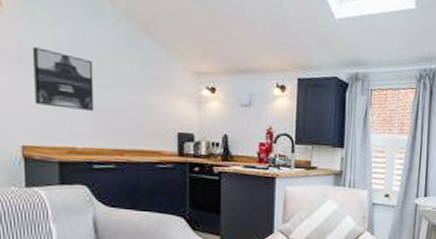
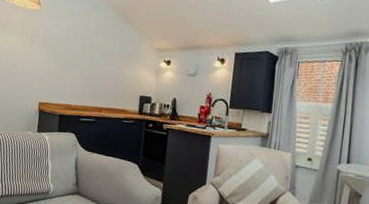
wall art: present [32,47,94,111] -> none [51,33,90,78]

